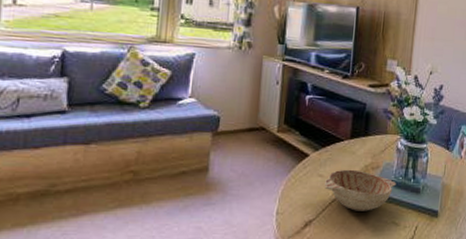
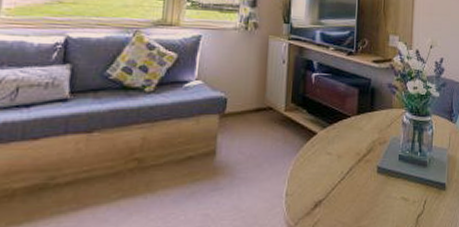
decorative bowl: present [323,169,396,211] -> none [332,145,404,188]

